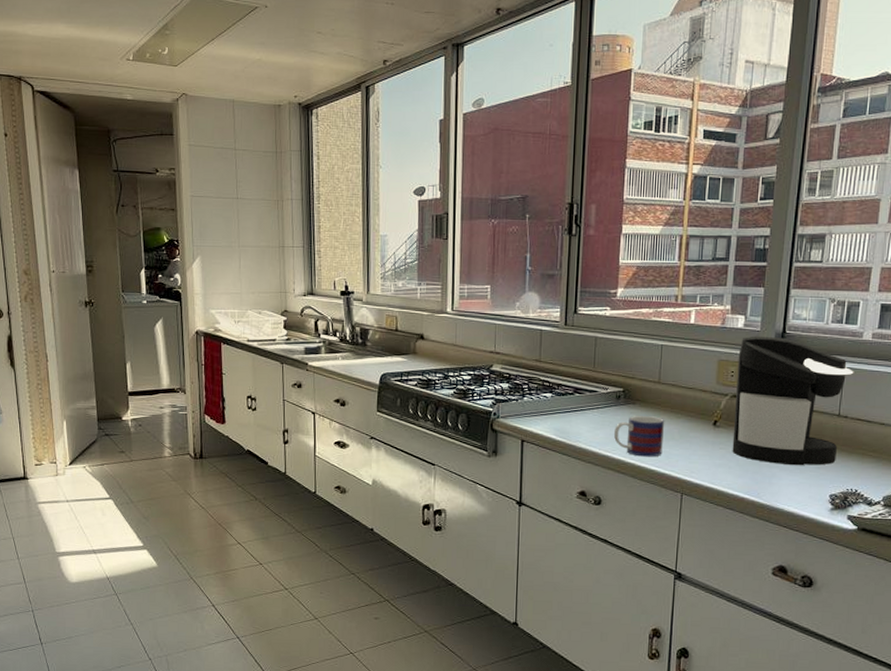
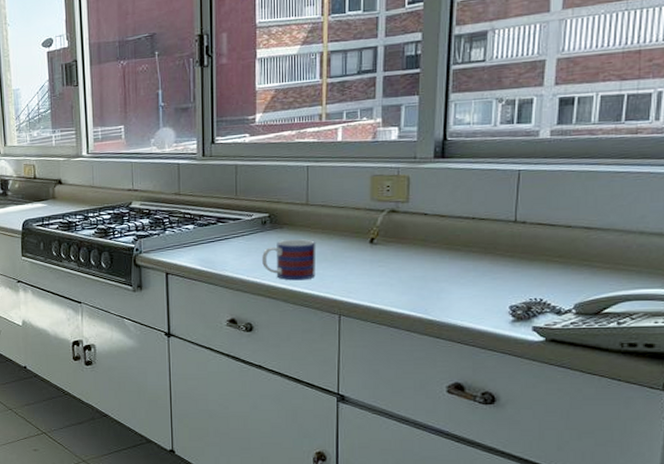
coffee maker: present [732,335,854,466] -> none [393,145,531,278]

